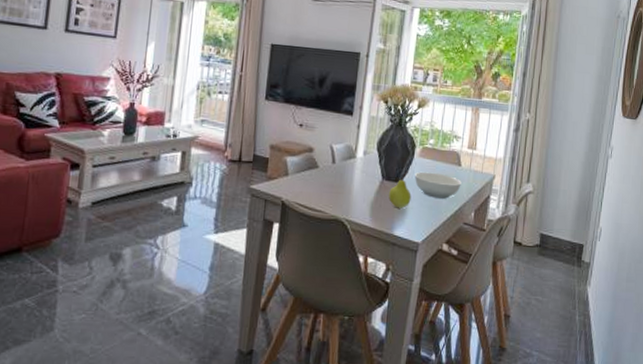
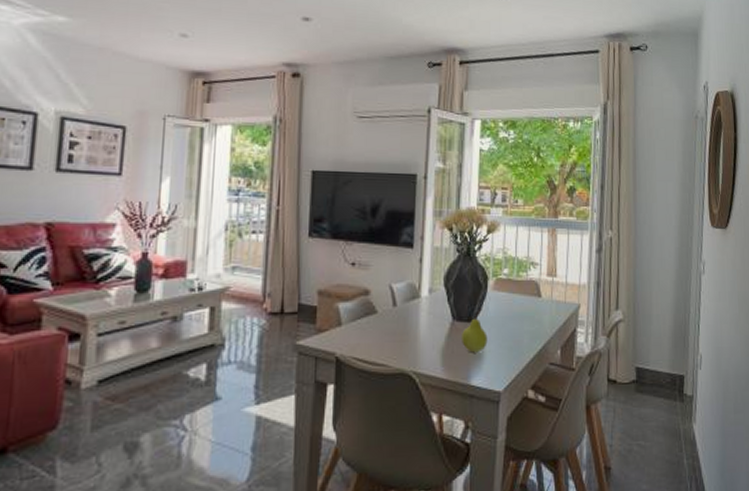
bowl: present [414,171,462,199] -> none [489,307,543,337]

